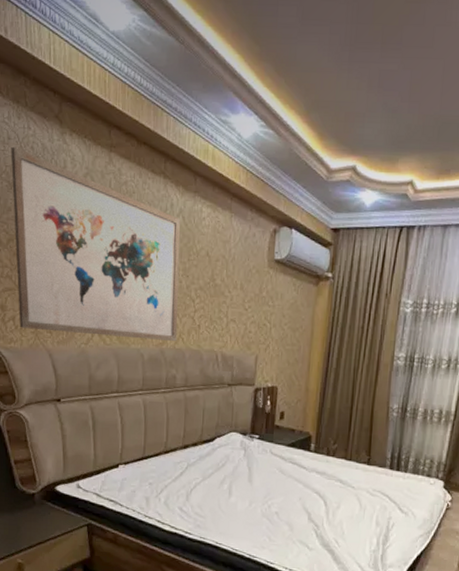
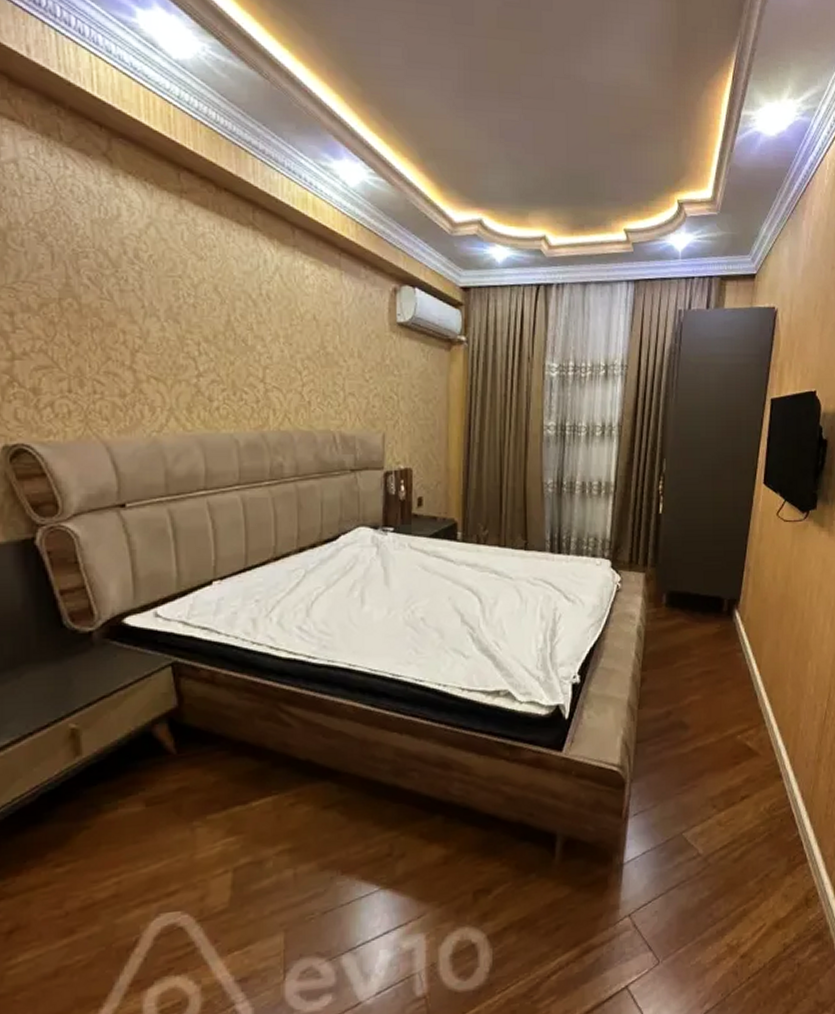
wall art: present [11,146,180,341] -> none [40,189,282,422]

